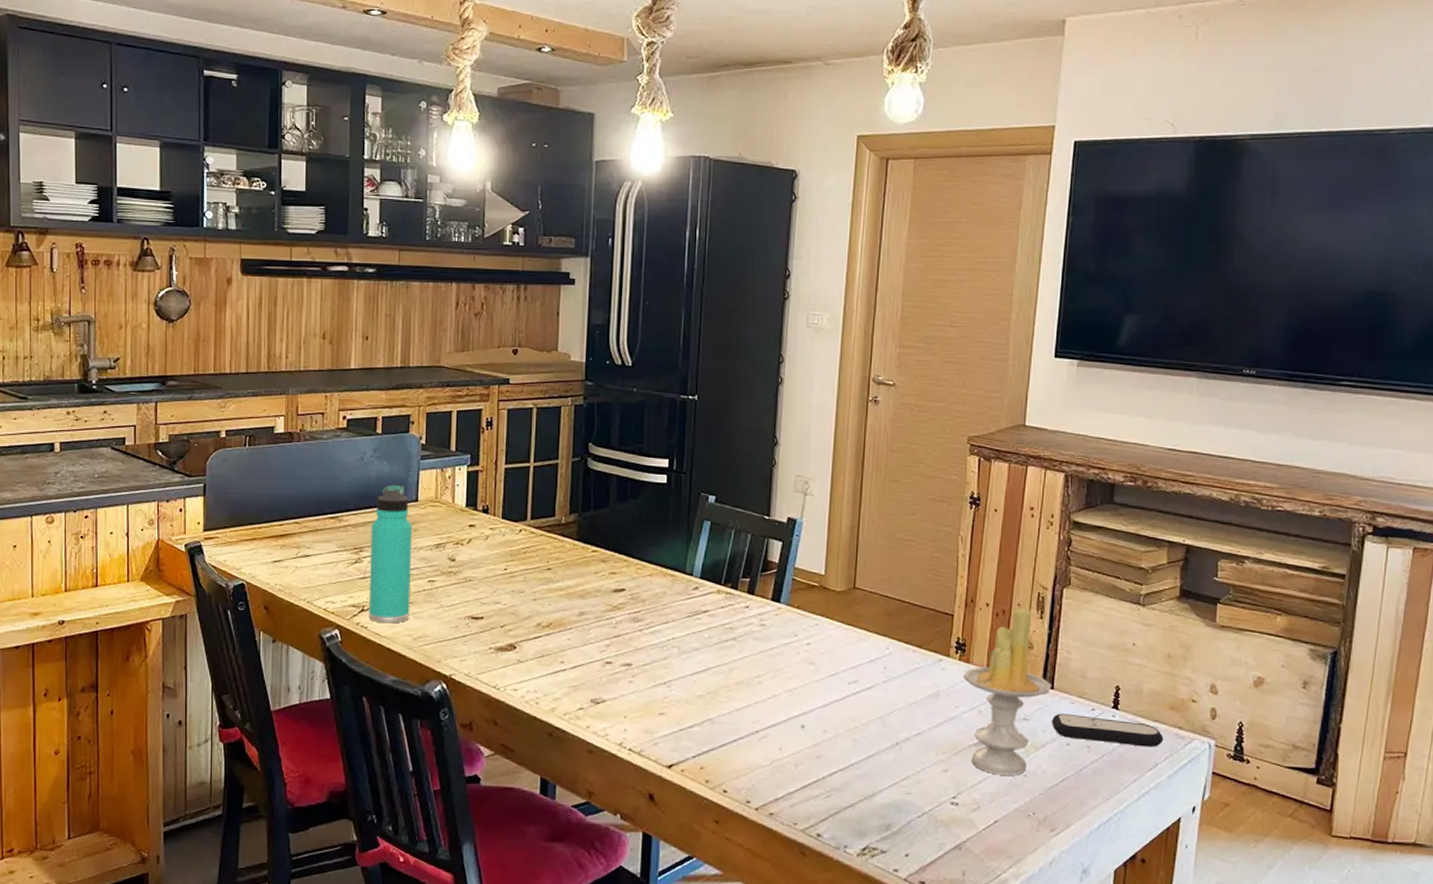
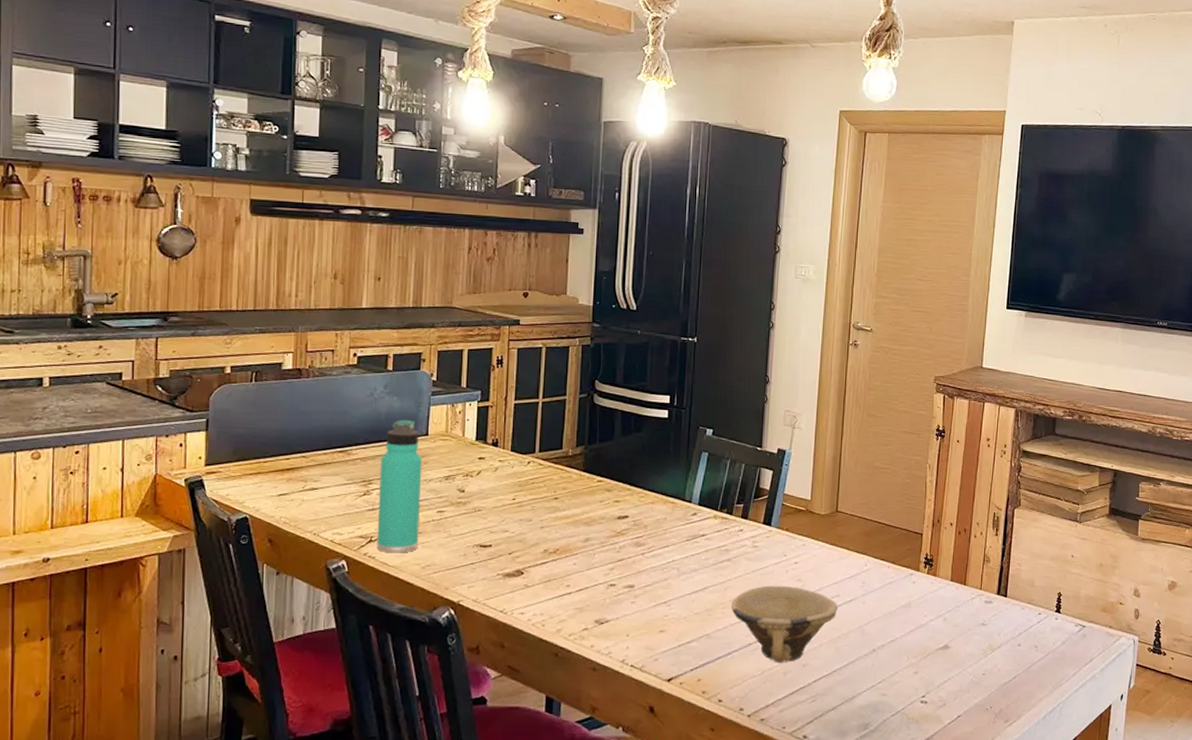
bowl: none [737,668,856,754] -> present [731,585,838,663]
candle: present [963,607,1052,776] -> none [931,526,1006,675]
remote control: present [1052,713,1164,747] -> none [1006,618,1097,645]

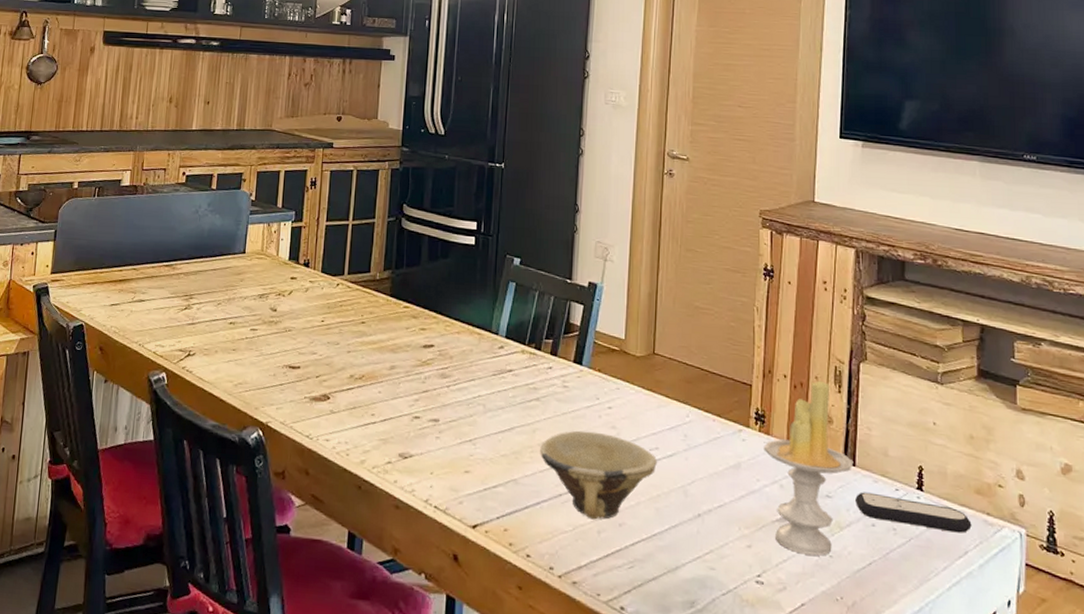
thermos bottle: present [376,419,423,553] -> none [194,236,239,369]
candle: none [931,526,1006,675] -> present [764,380,854,556]
remote control: none [1006,618,1097,645] -> present [855,492,972,533]

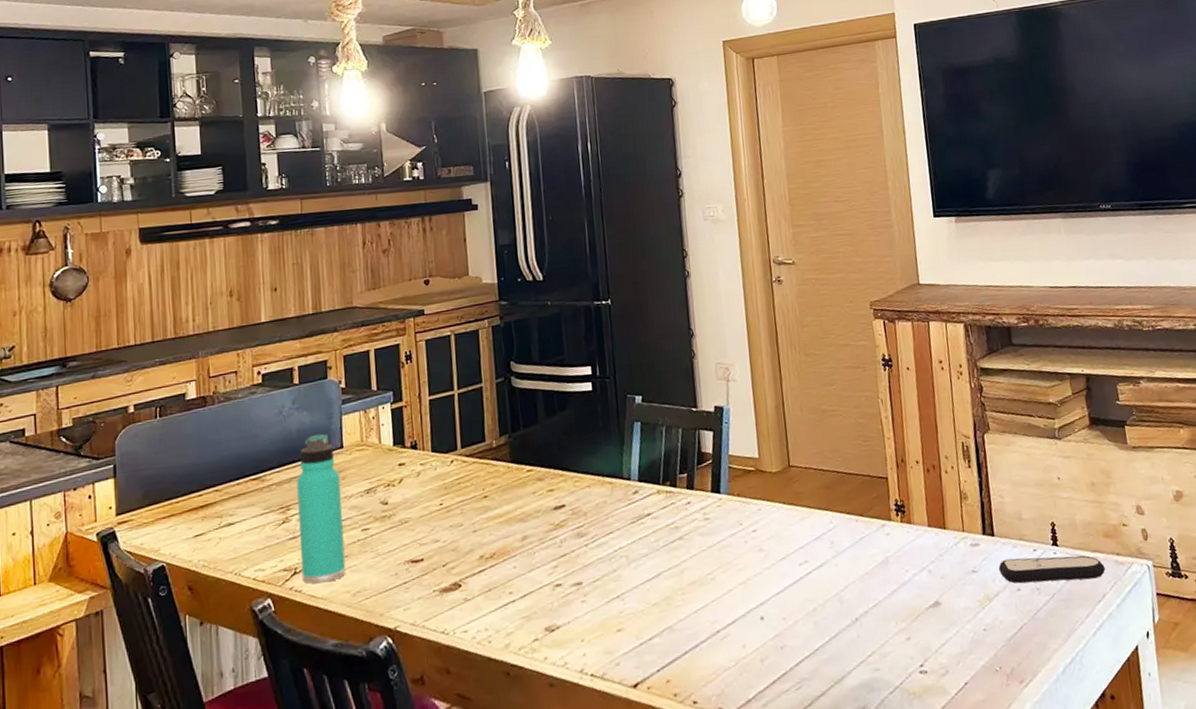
thermos bottle: none [194,236,239,369] -> present [296,433,346,583]
bowl: present [540,430,657,520] -> none [690,558,809,649]
candle: present [764,380,854,556] -> none [907,459,993,634]

